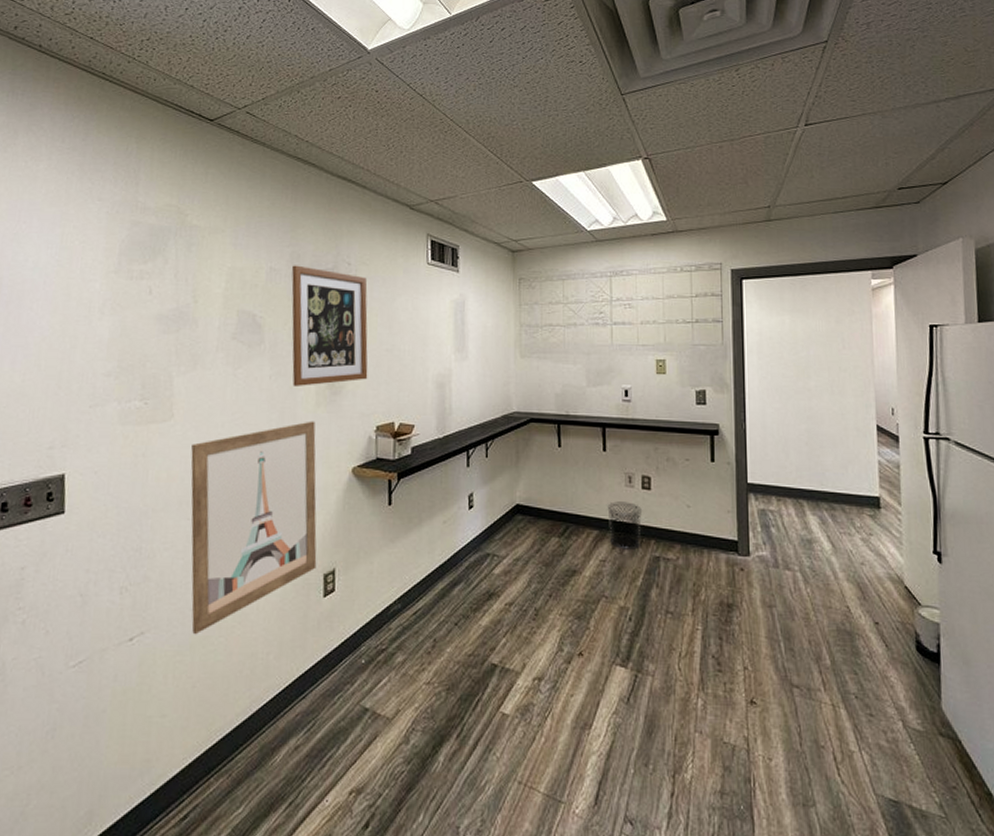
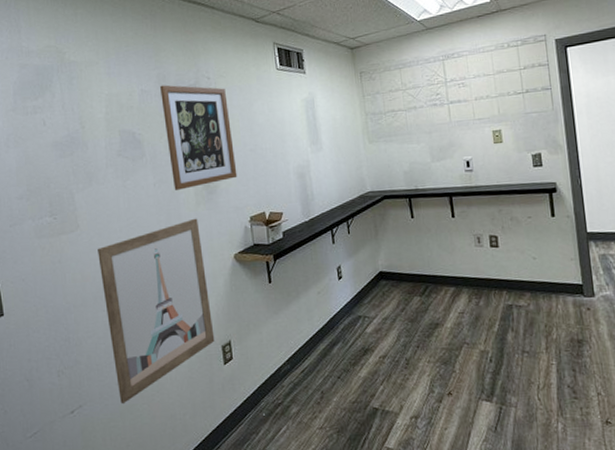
waste bin: present [607,501,643,551] -> none [460,259,494,302]

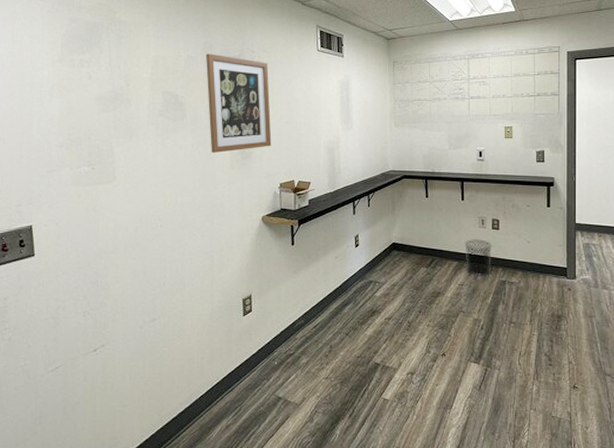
wall art: present [98,218,215,405] -> none [132,180,237,346]
waste bin: none [460,259,494,302] -> present [465,239,493,277]

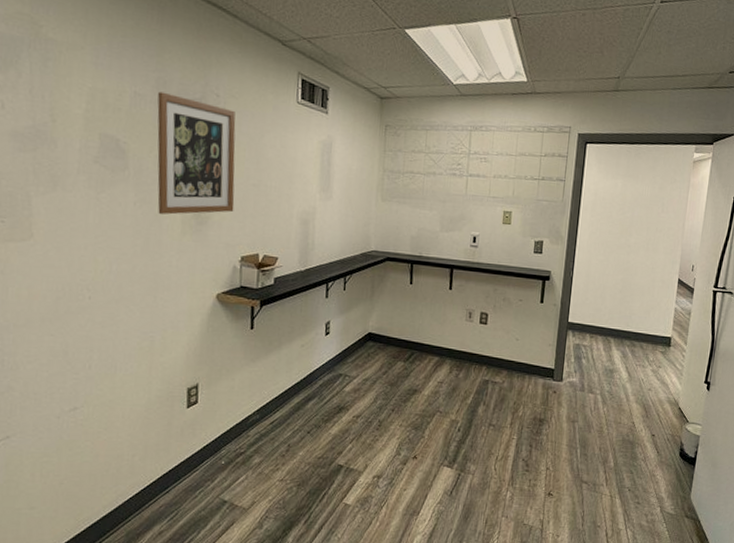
waste bin: present [465,239,493,277] -> none [448,333,479,375]

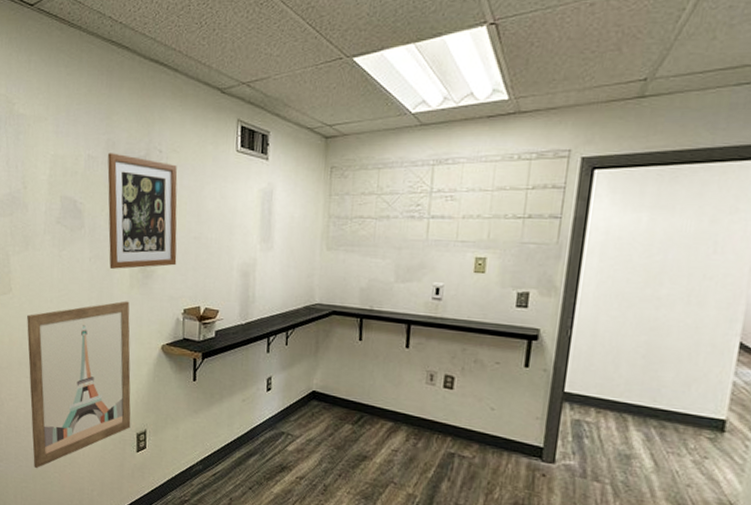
wall art: none [53,248,181,439] -> present [27,301,131,469]

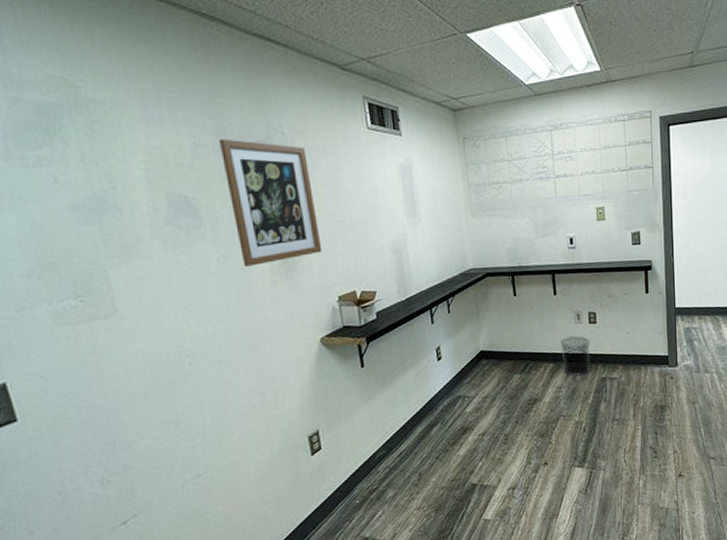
wall art: present [27,301,131,469] -> none [145,298,300,508]
waste bin: none [404,397,442,445] -> present [560,336,591,377]

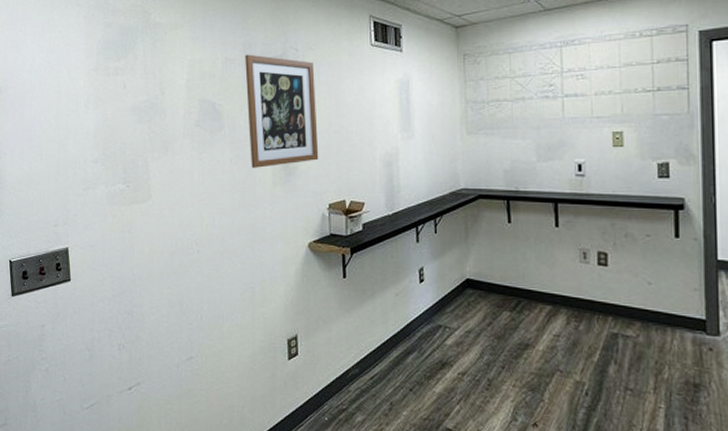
waste bin: present [560,336,591,377] -> none [561,277,599,327]

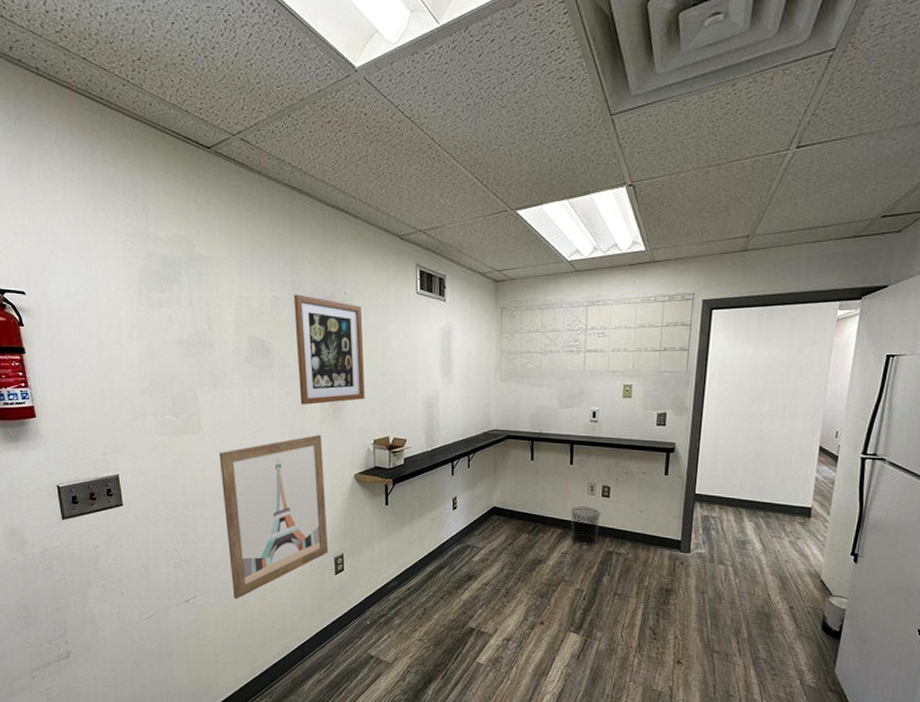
wall art: none [168,200,281,388] -> present [219,434,328,600]
waste bin: none [561,277,599,327] -> present [571,506,601,546]

